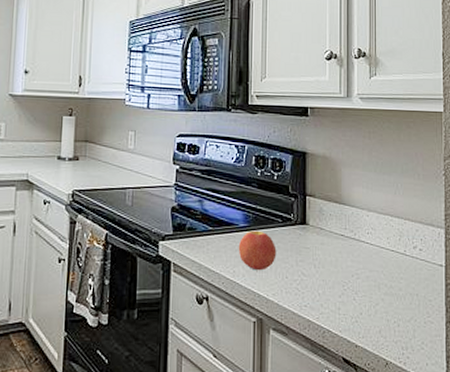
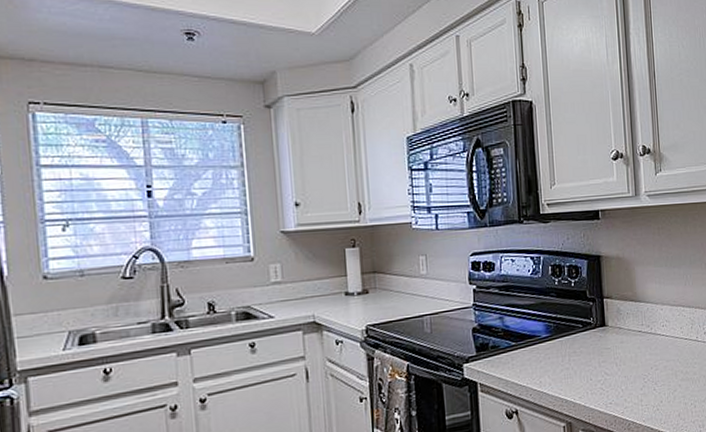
apple: present [238,229,277,271] -> none [542,337,580,378]

